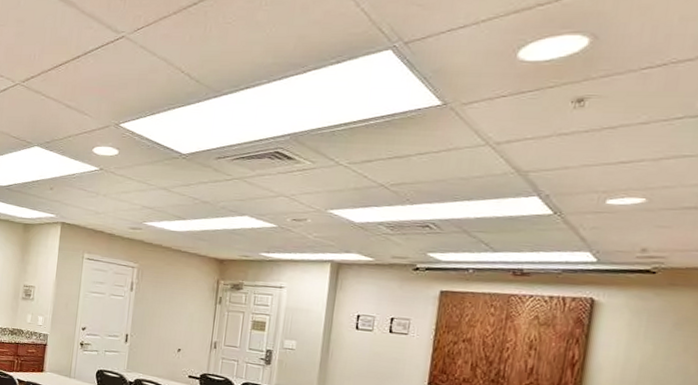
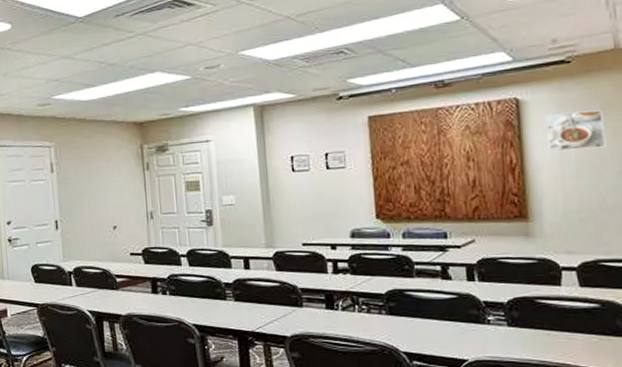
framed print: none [614,320,678,361] -> present [546,110,607,151]

